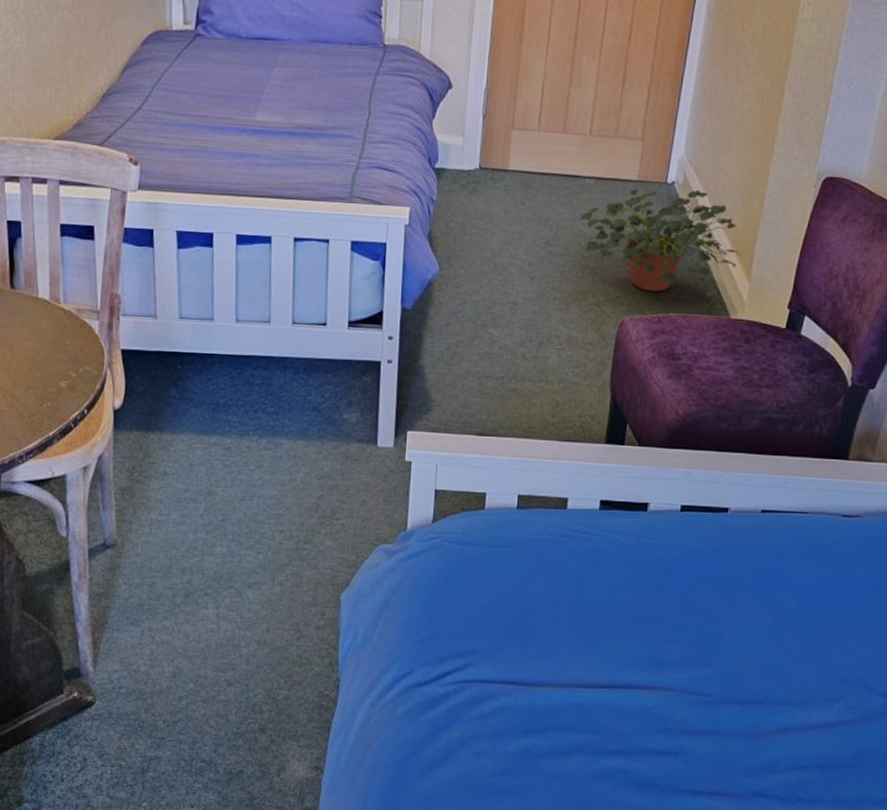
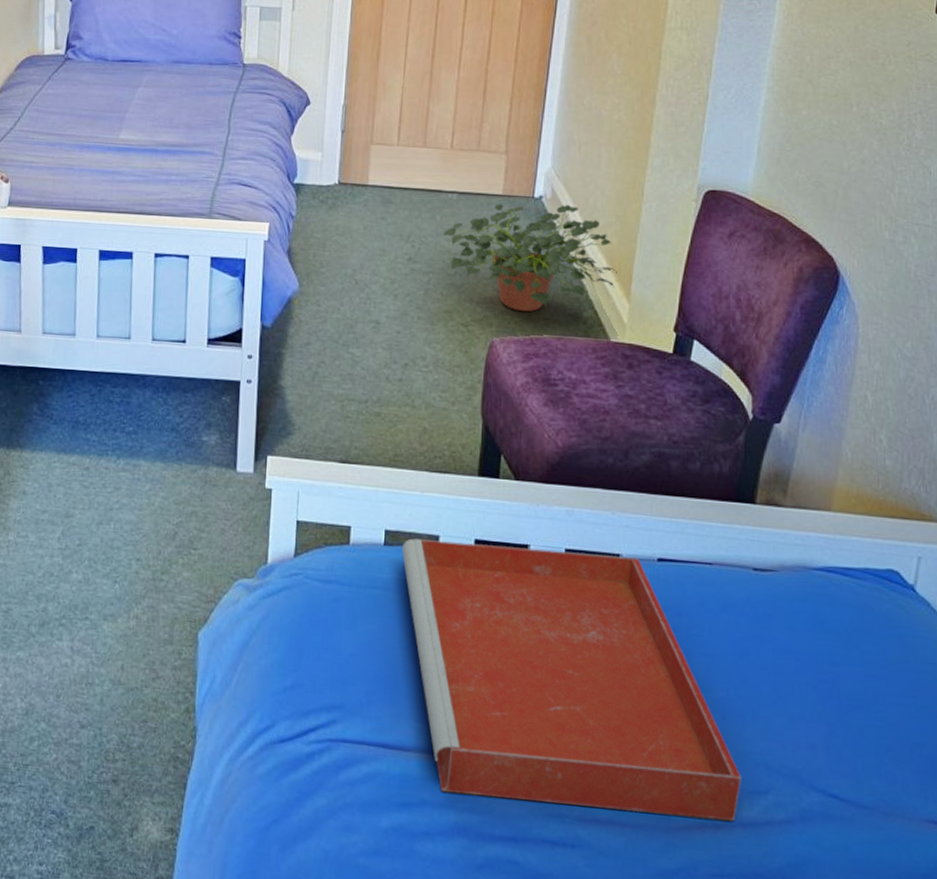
tray: none [533,502,821,724] -> present [402,538,742,822]

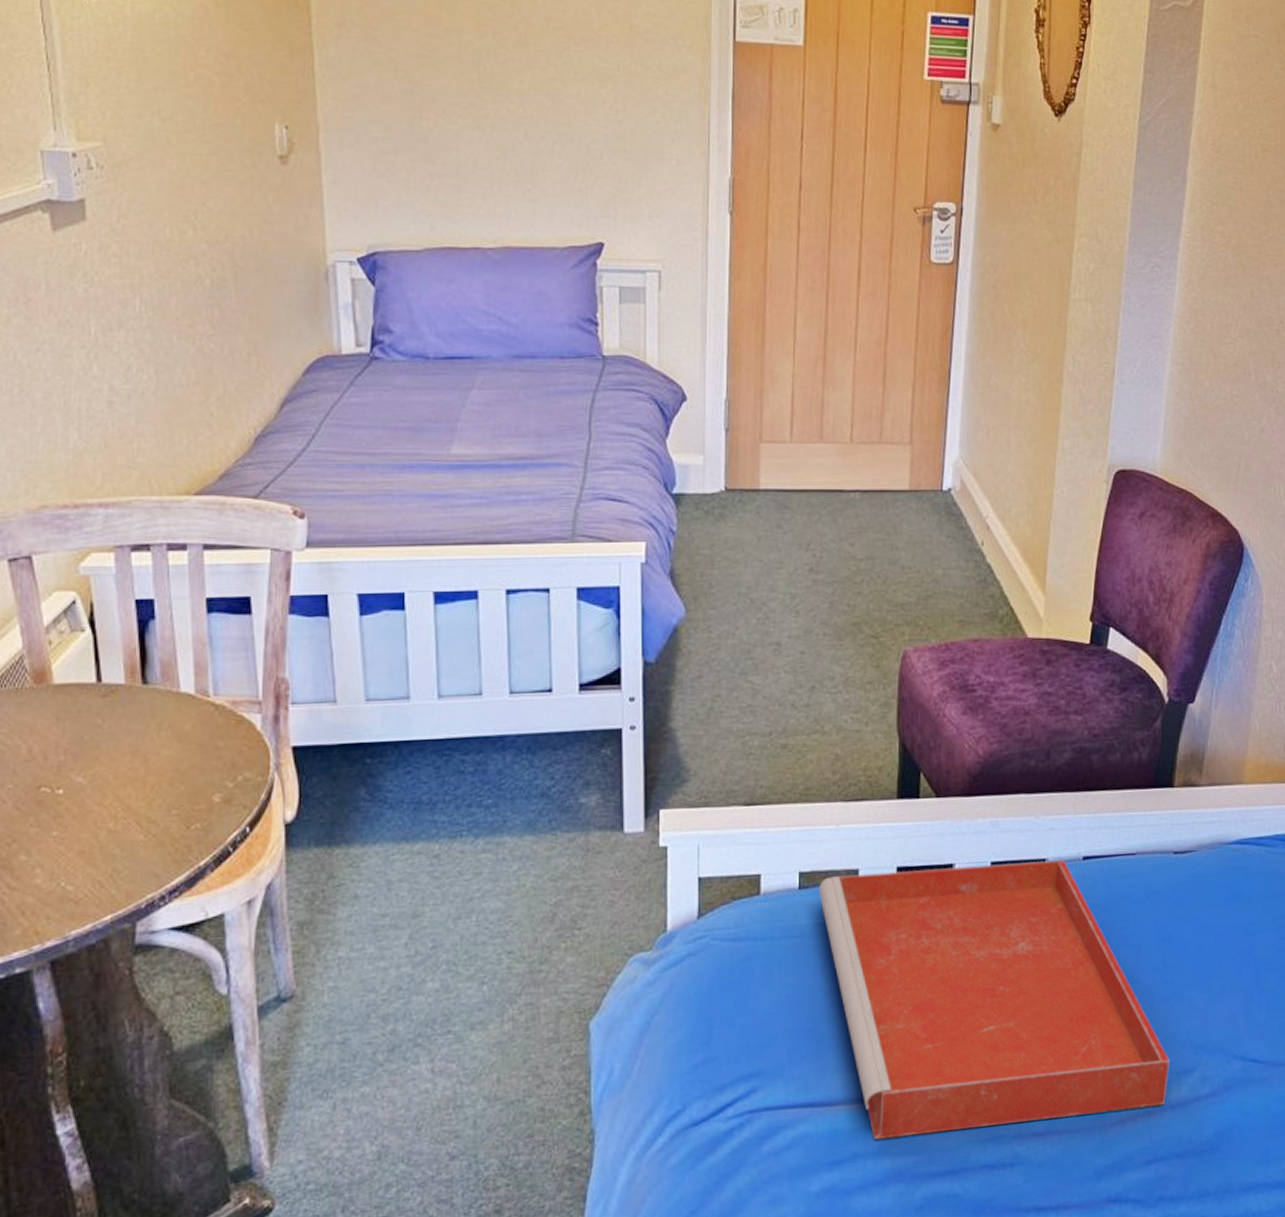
potted plant: present [444,204,617,312] -> none [847,495,1031,615]

